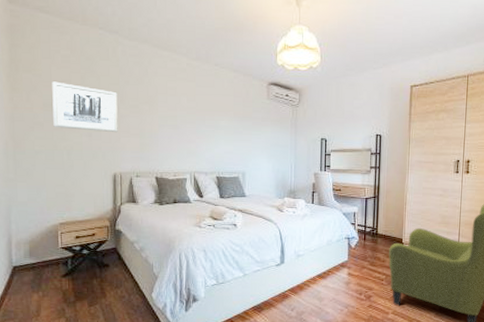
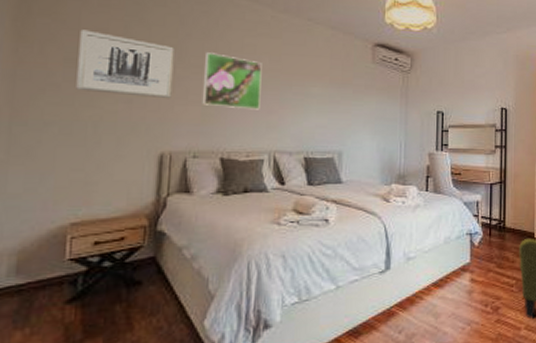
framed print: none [139,95,182,140] -> present [202,52,262,110]

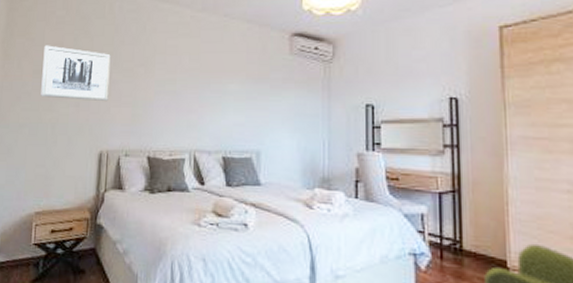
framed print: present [202,52,262,110] -> none [132,56,183,109]

